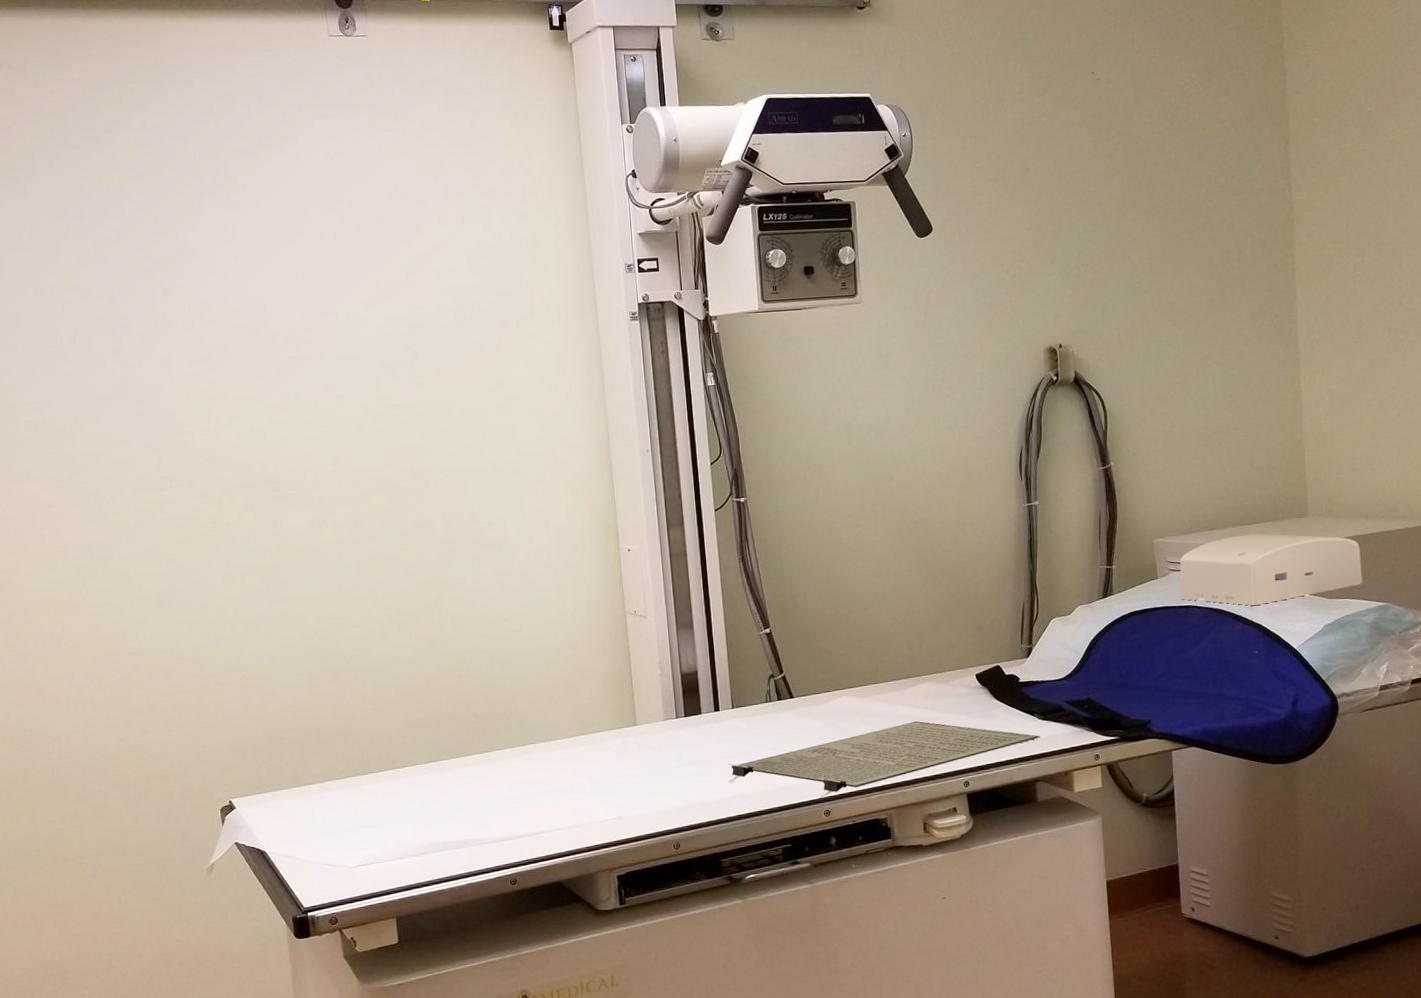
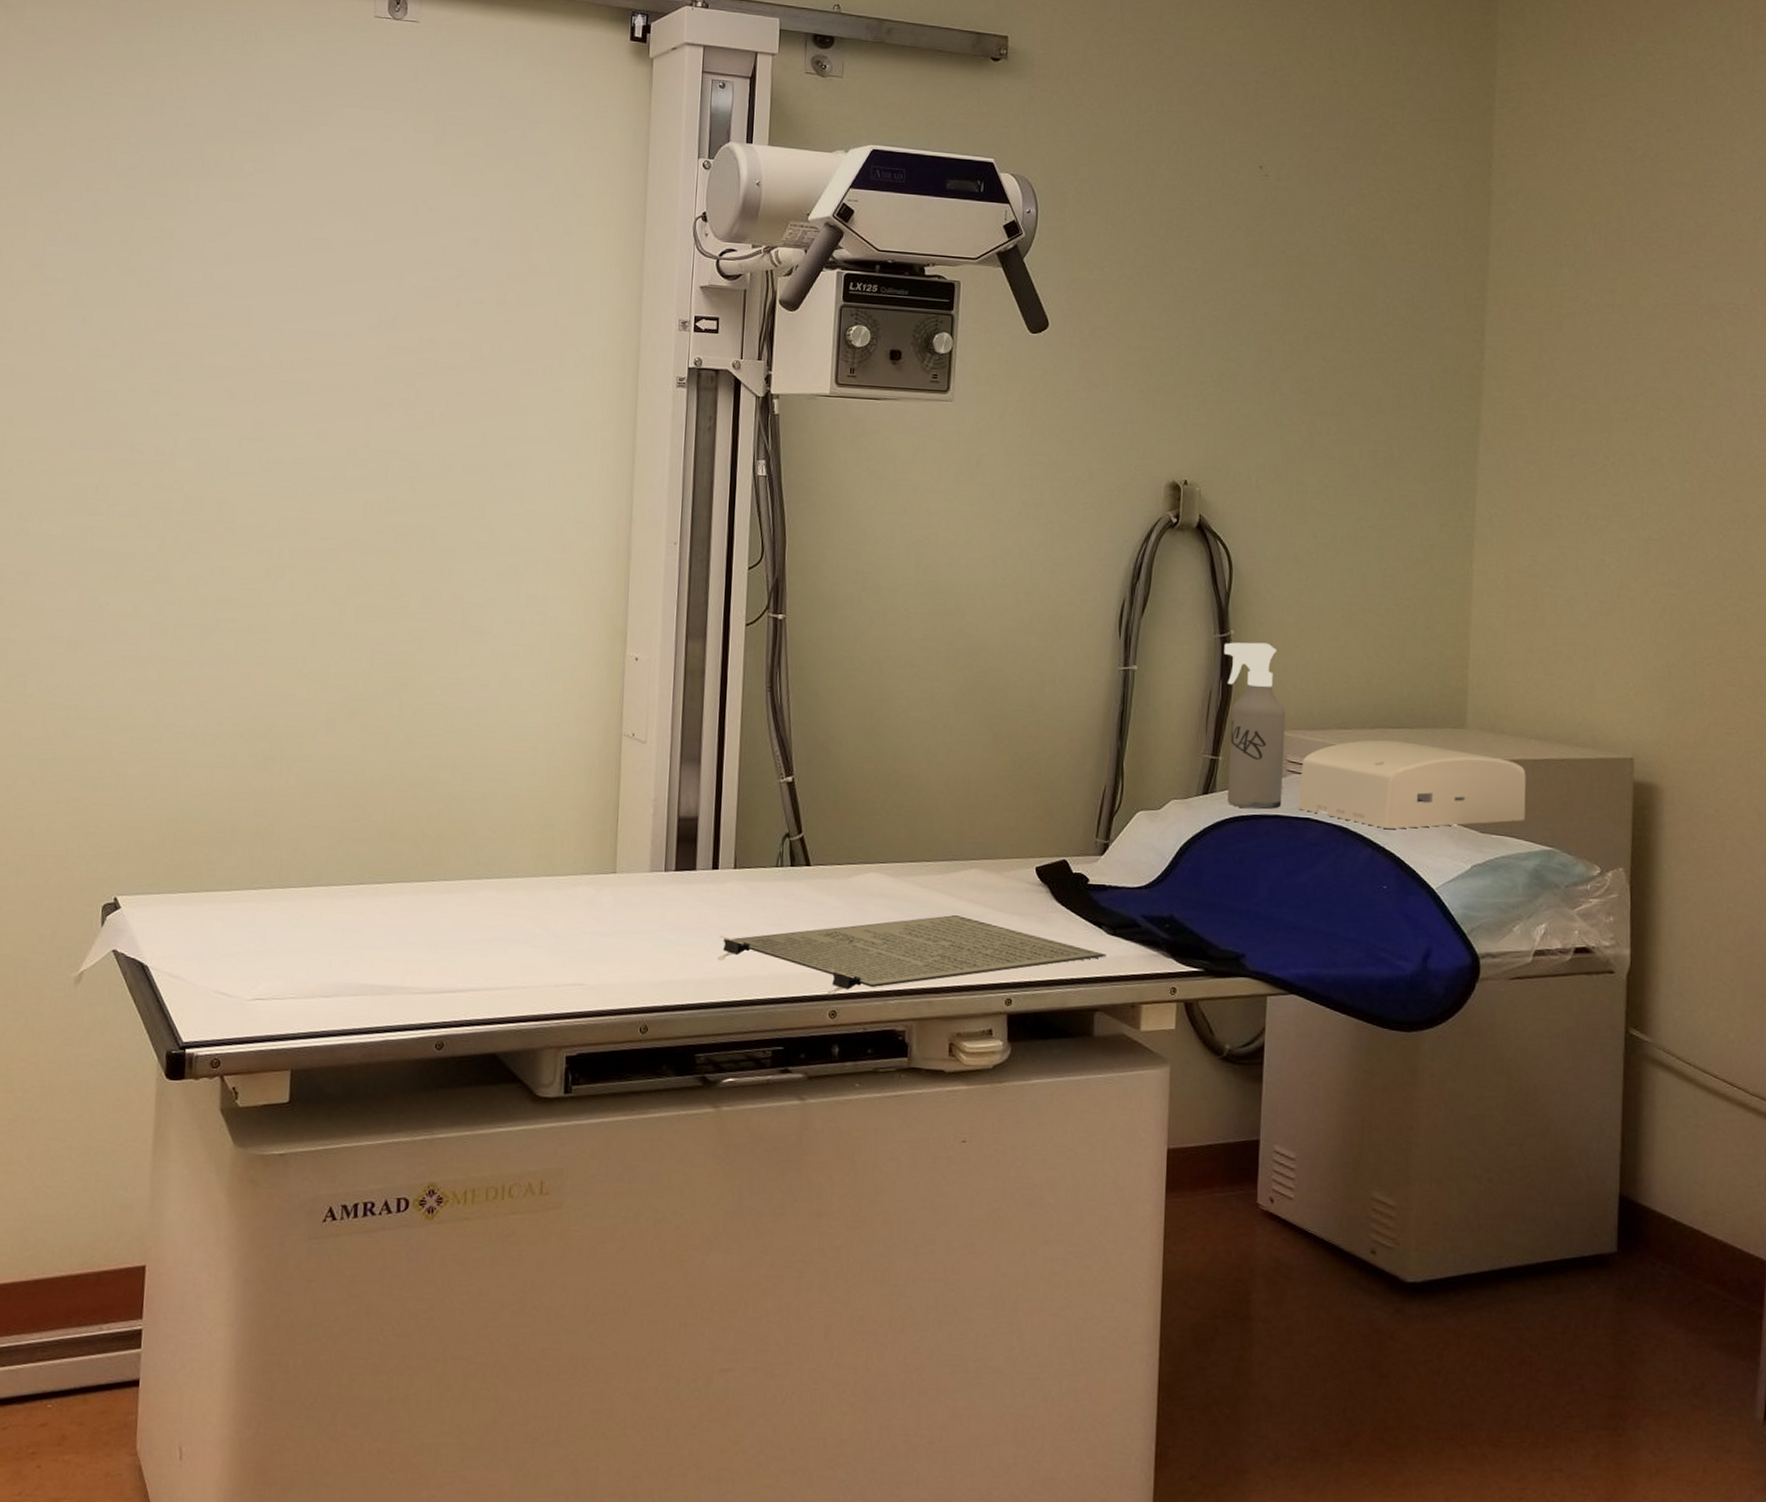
spray bottle: none [1107,469,1167,605] -> present [1224,642,1286,810]

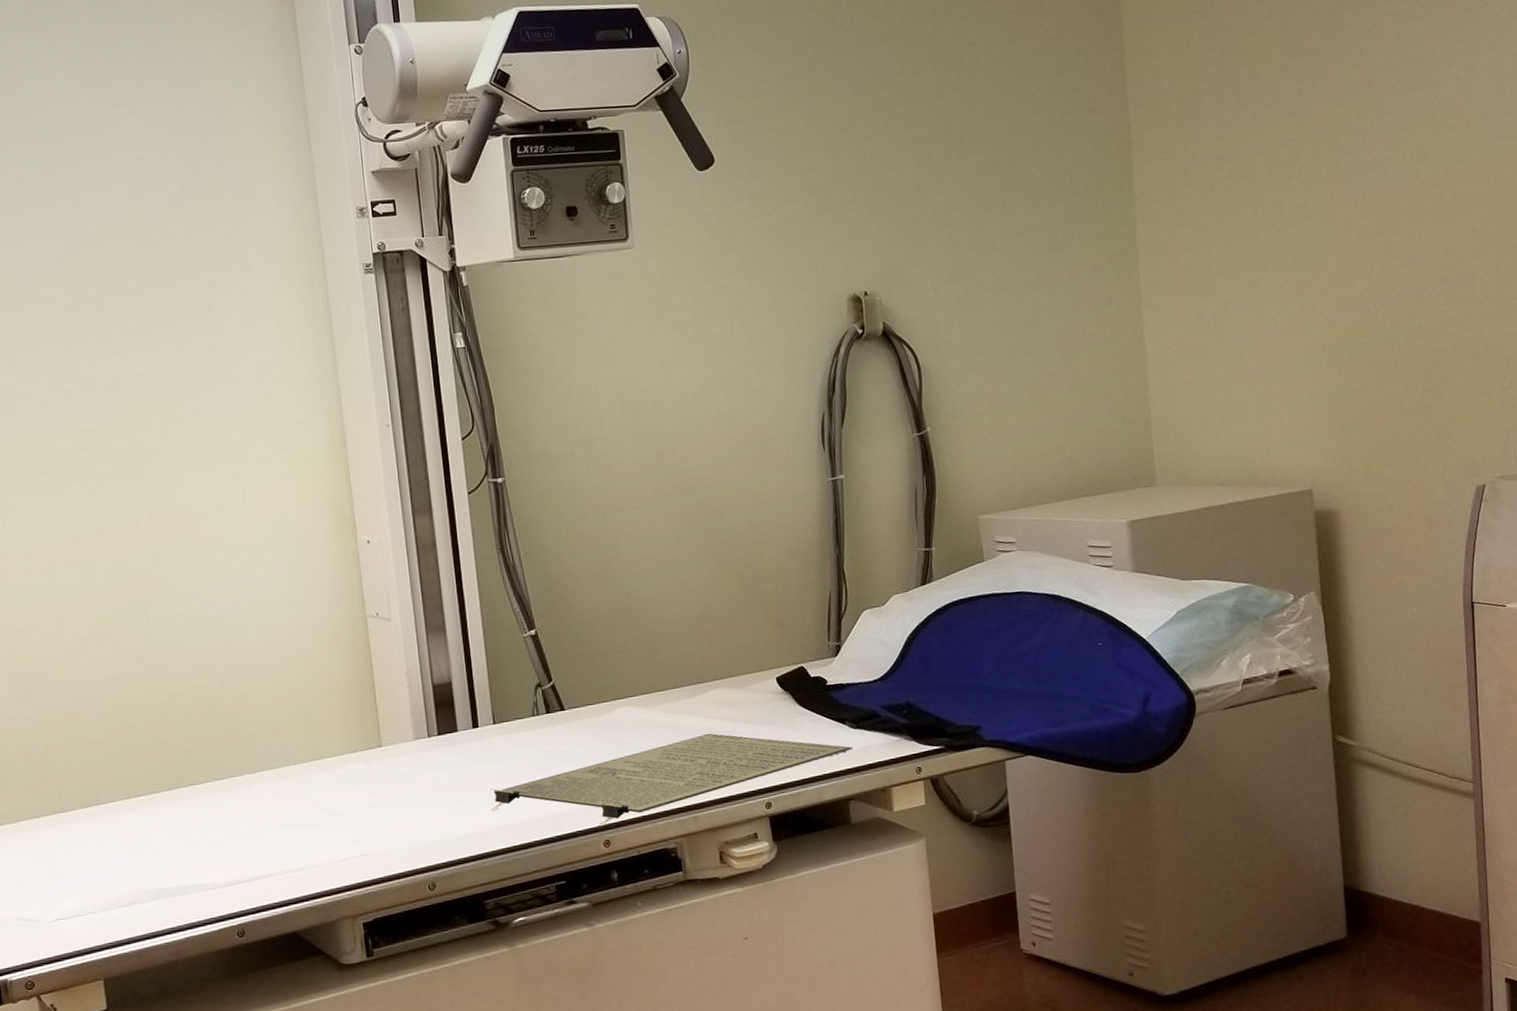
spray bottle: present [1224,642,1286,810] -> none [923,434,996,592]
tissue dispenser: present [1298,740,1526,829] -> none [1009,506,1220,590]

